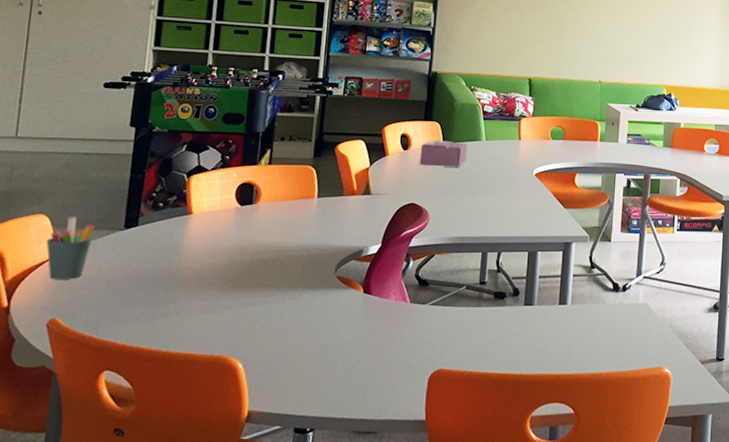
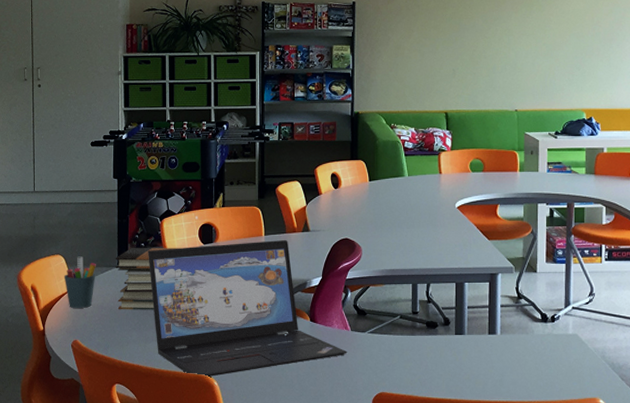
book stack: none [119,207,210,282] -> present [115,247,180,310]
laptop: none [166,203,404,360] -> present [148,240,348,378]
tissue box: present [419,140,468,167] -> none [349,178,392,203]

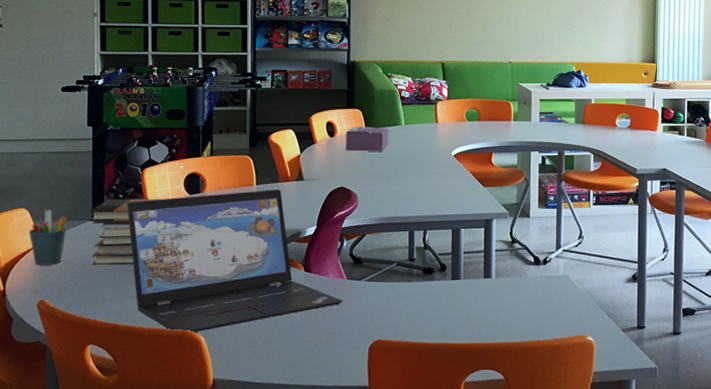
tissue box: none [349,178,392,203] -> present [345,126,389,152]

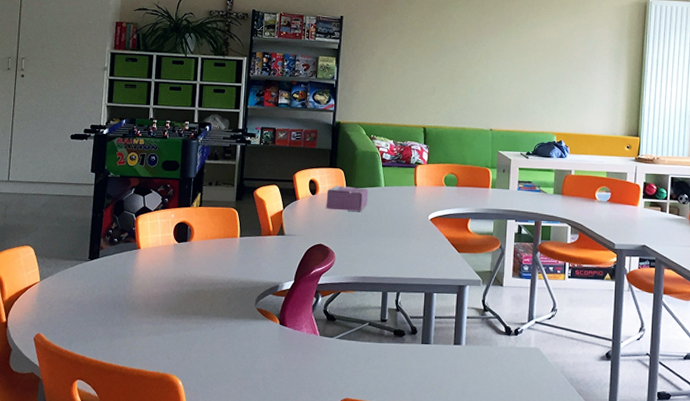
pen holder: present [28,209,67,265] -> none [31,248,66,301]
book stack: present [89,198,163,266] -> none [85,242,154,306]
laptop: present [127,190,343,334] -> none [120,242,315,377]

